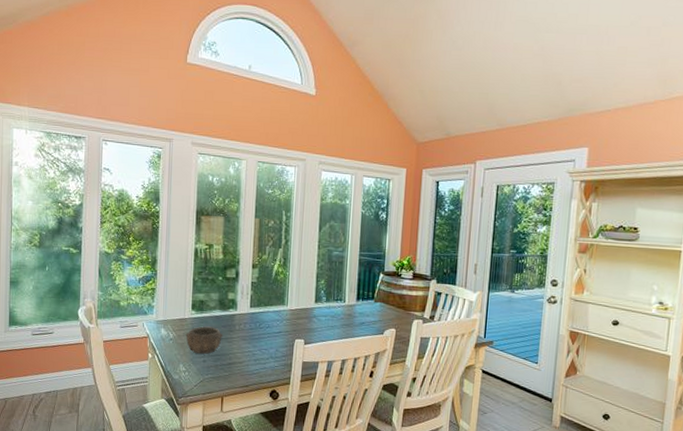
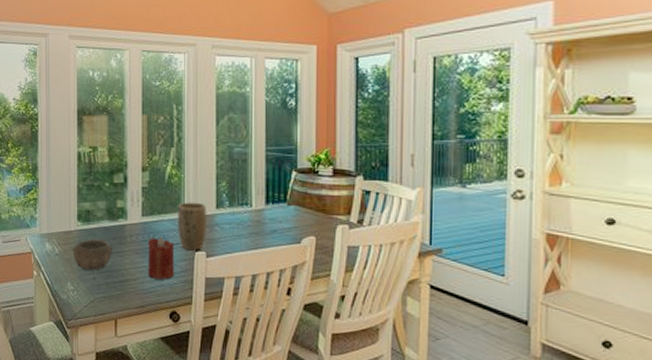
candle: none [252,326,277,363] -> present [147,237,174,280]
plant pot: none [281,296,307,339] -> present [178,202,207,251]

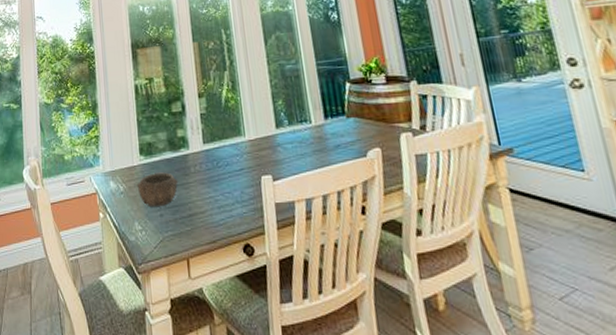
candle: present [147,237,174,280] -> none [211,164,242,210]
plant pot: present [178,202,207,251] -> none [238,124,270,175]

